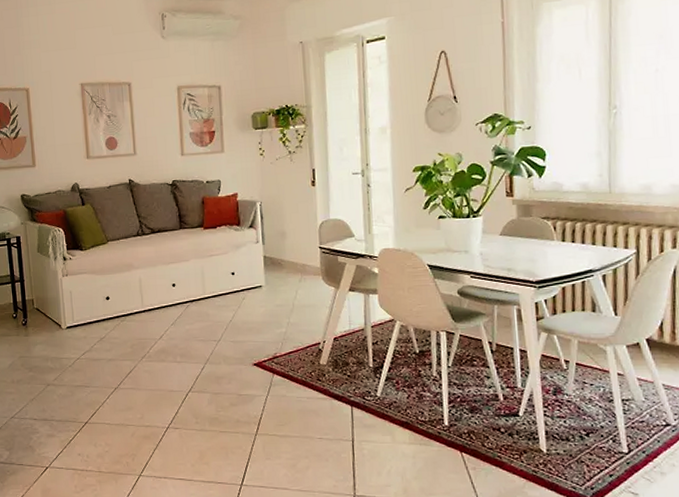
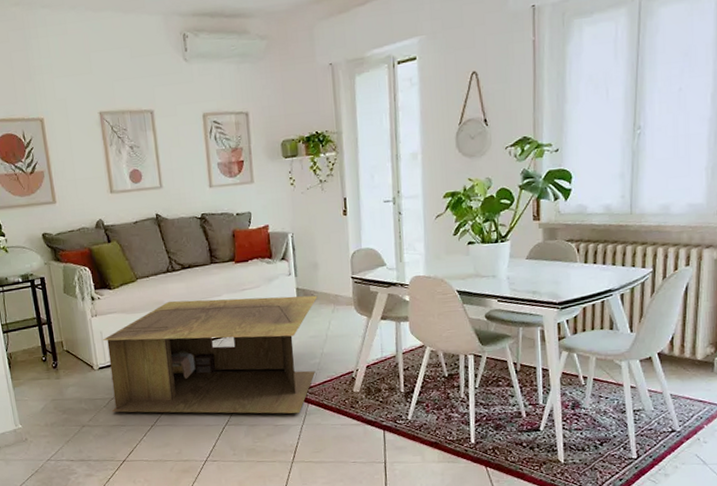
coffee table: none [71,264,285,384] -> present [102,295,318,414]

